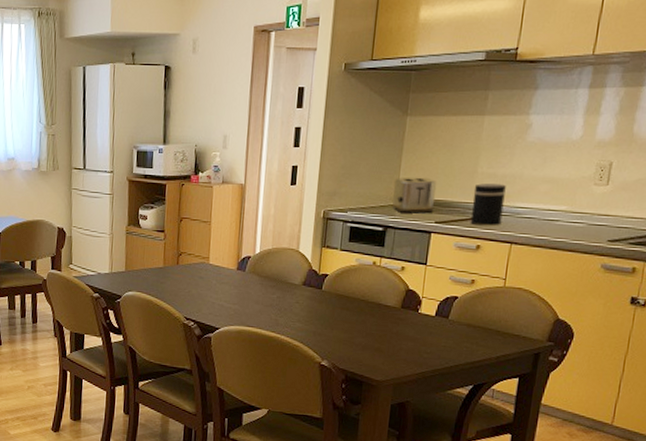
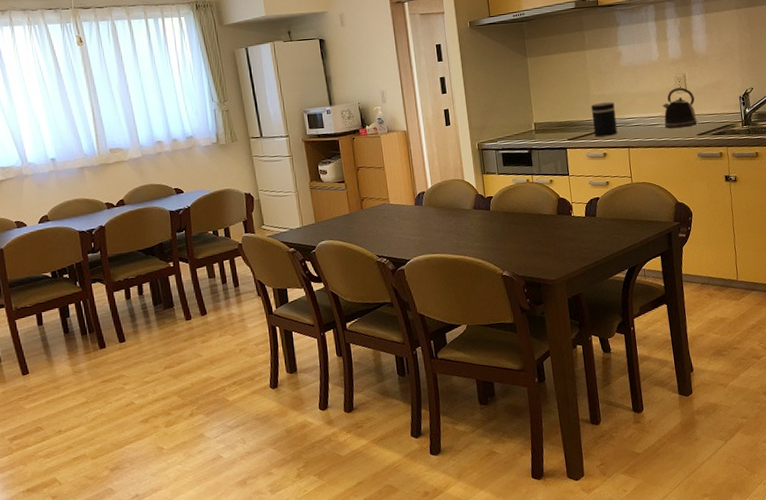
toaster: present [392,177,437,214] -> none [528,104,564,136]
kettle: none [566,178,617,230] -> present [662,87,698,129]

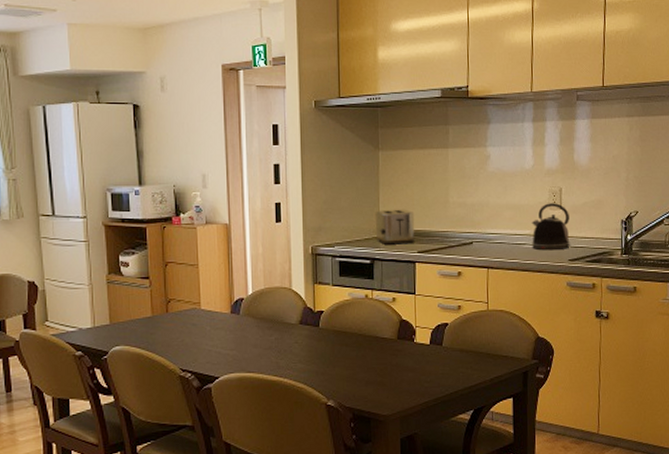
toaster: none [528,104,564,136] -> present [375,209,415,245]
cylinder: present [590,102,618,138] -> none [448,212,477,253]

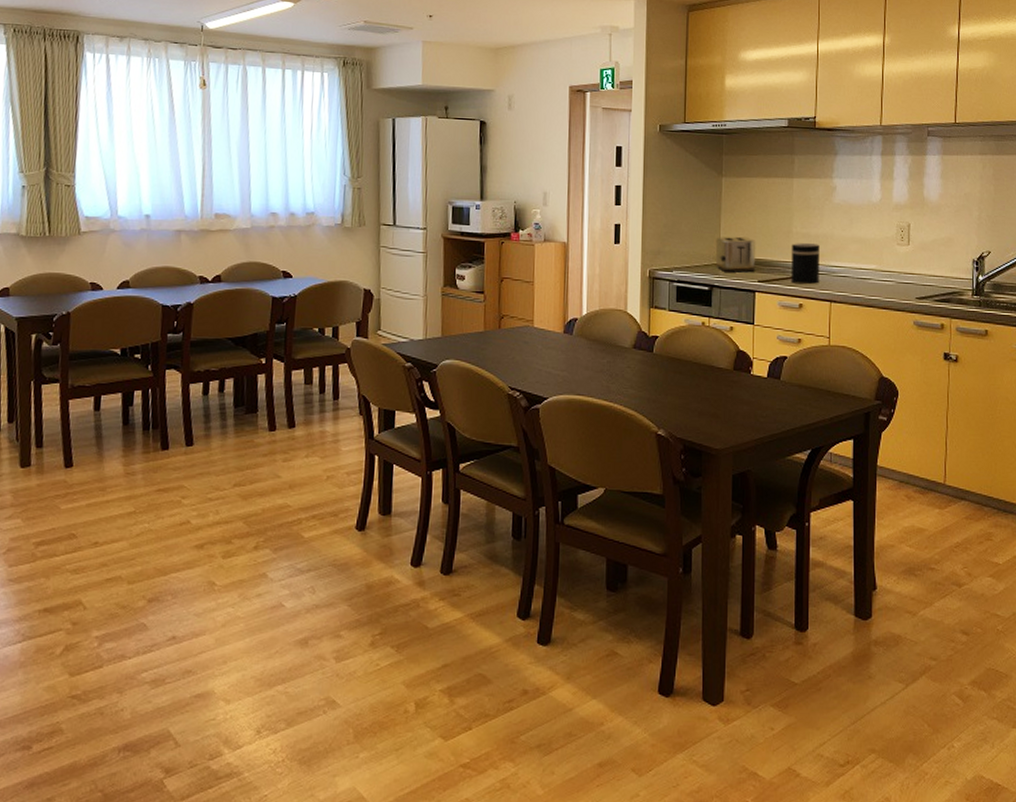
cylinder: none [448,212,477,253] -> present [790,243,820,285]
kettle: present [531,203,571,251] -> none [877,238,919,287]

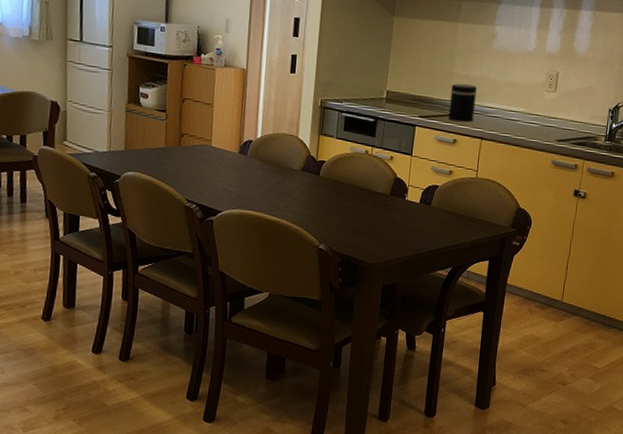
toaster: present [715,236,756,273] -> none [382,73,420,108]

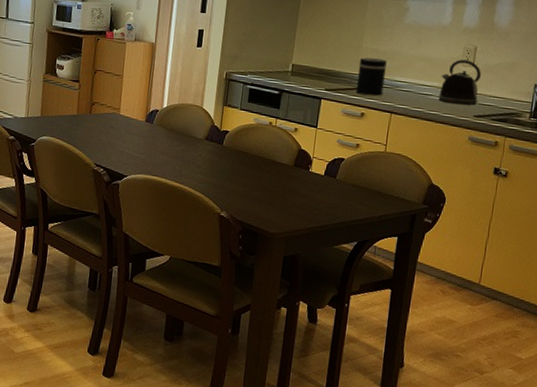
kettle: none [524,85,563,130] -> present [438,59,481,105]

